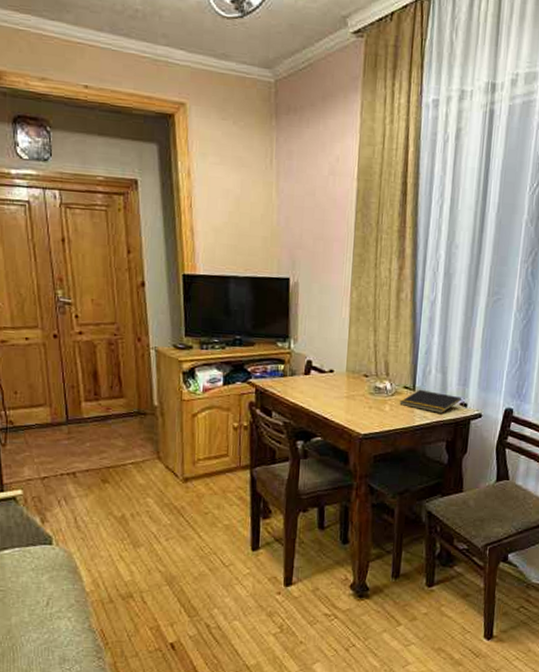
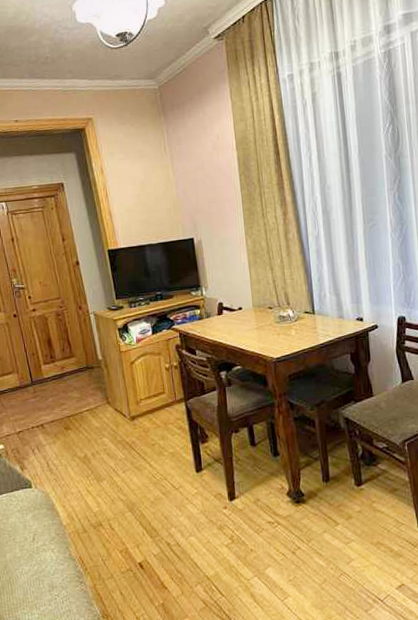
notepad: present [399,389,462,413] -> none [303,312,358,330]

